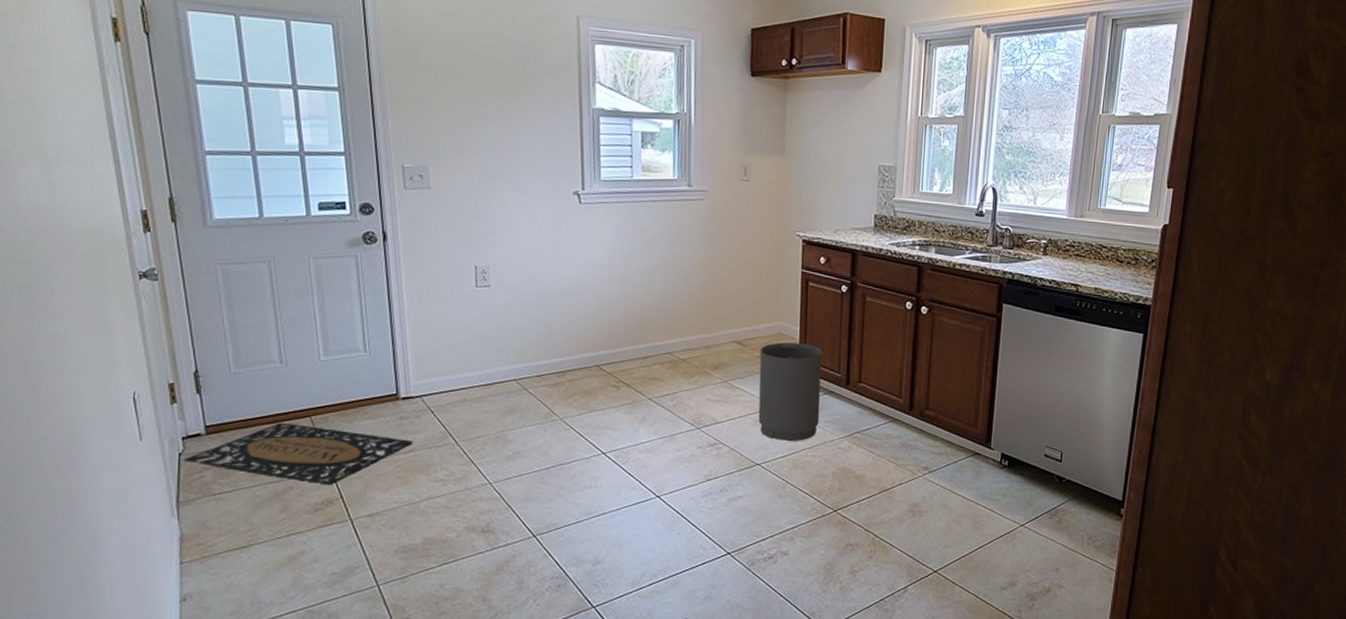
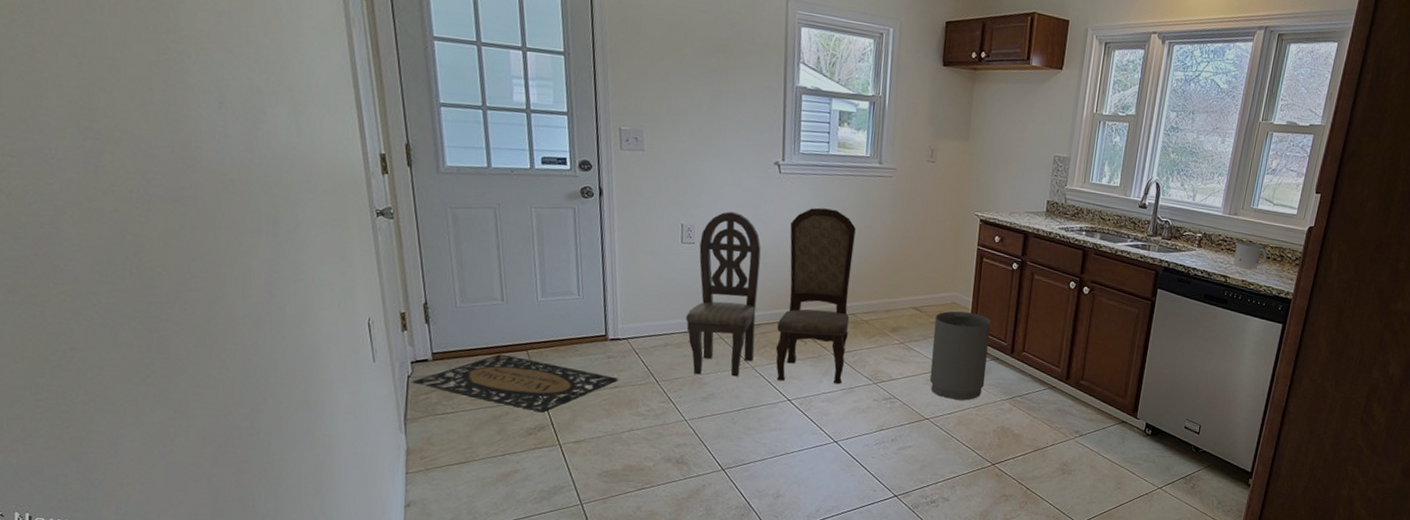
dining chair: none [485,238,667,433] -> present [686,207,856,384]
mug: none [1083,245,1121,276] -> present [1233,241,1268,270]

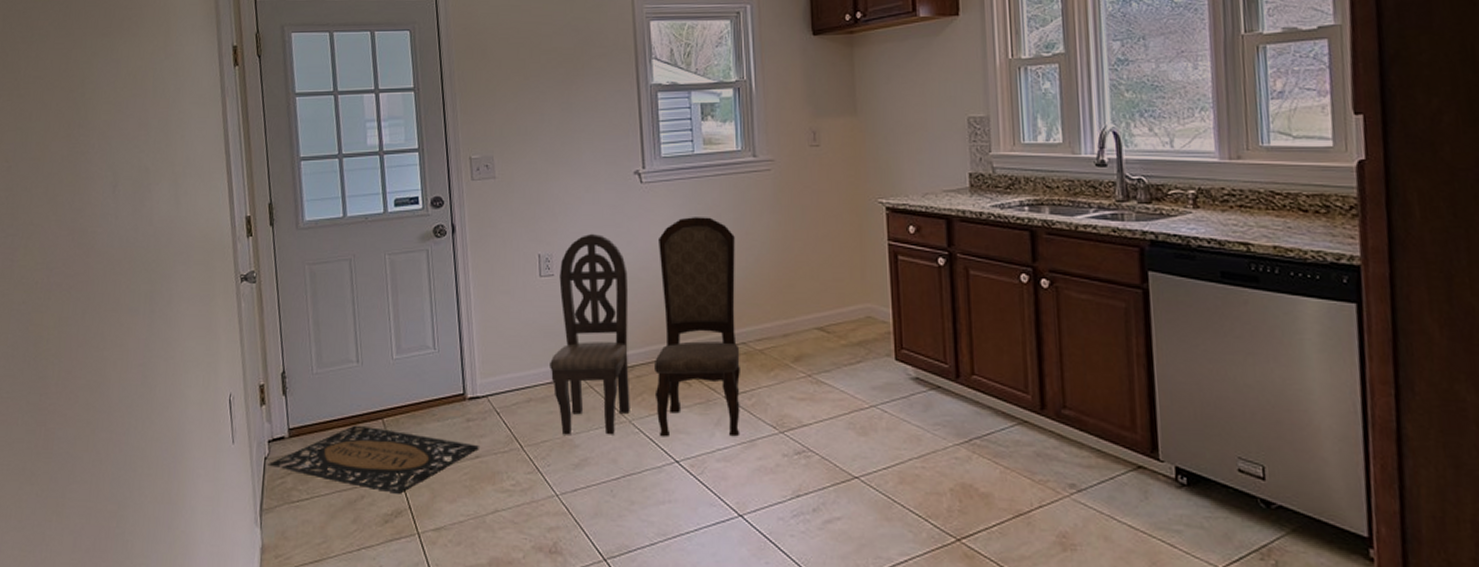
trash can: present [929,311,991,401] -> none [848,328,927,449]
mug: present [1233,241,1268,270] -> none [1249,192,1305,230]

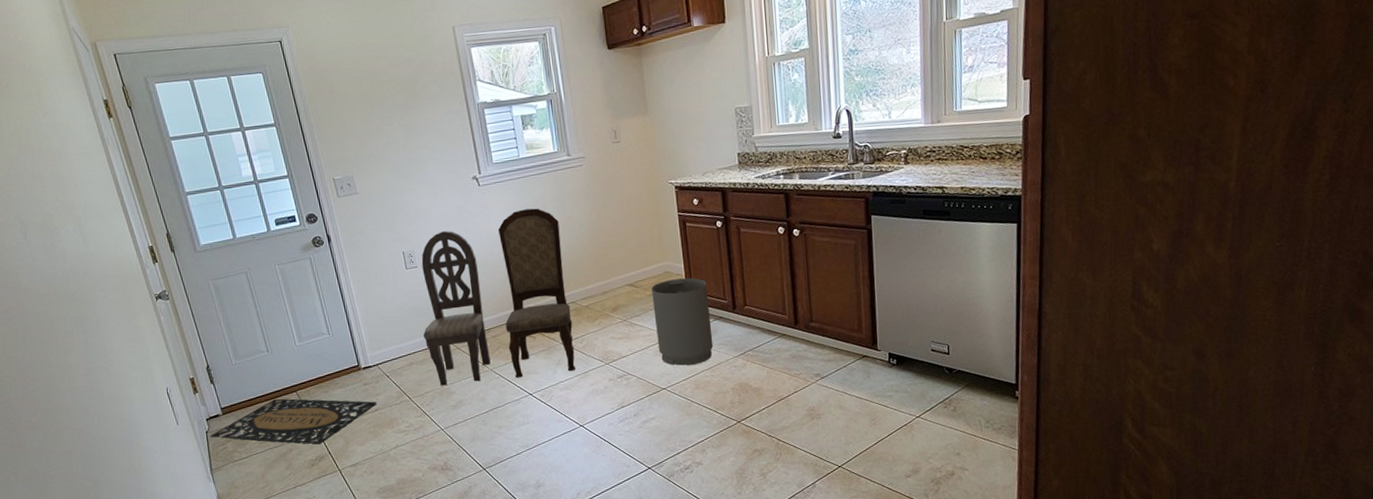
trash can: none [848,328,927,449] -> present [651,278,714,366]

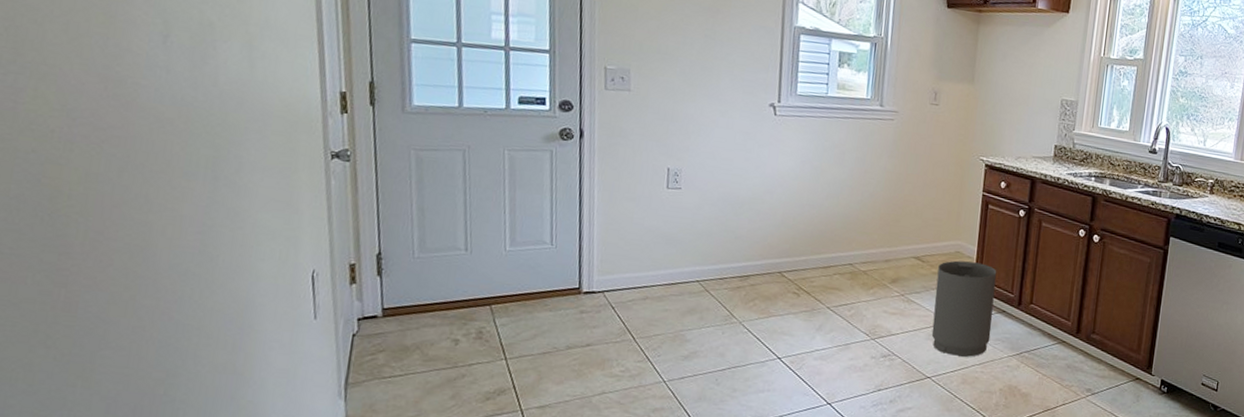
doormat: present [209,398,378,445] -> none [356,309,593,375]
dining chair: present [421,208,575,386] -> none [668,151,855,341]

